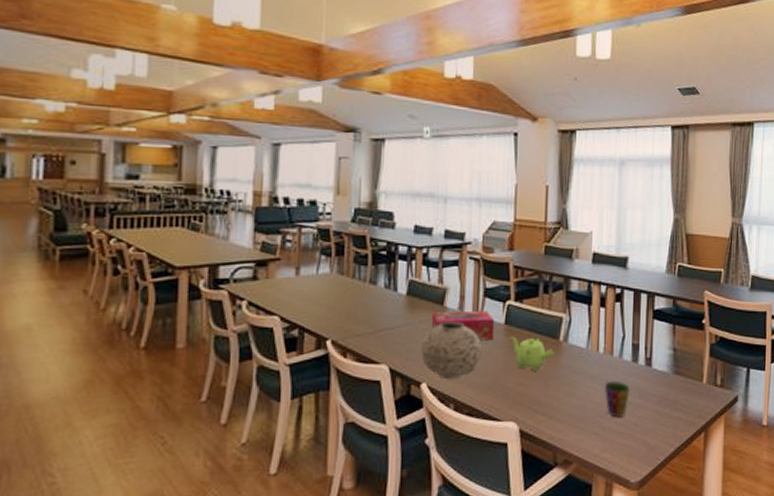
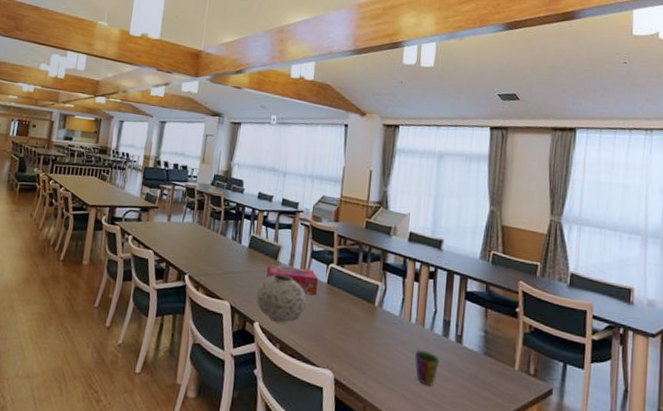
teapot: present [510,336,554,372] -> none [331,294,369,329]

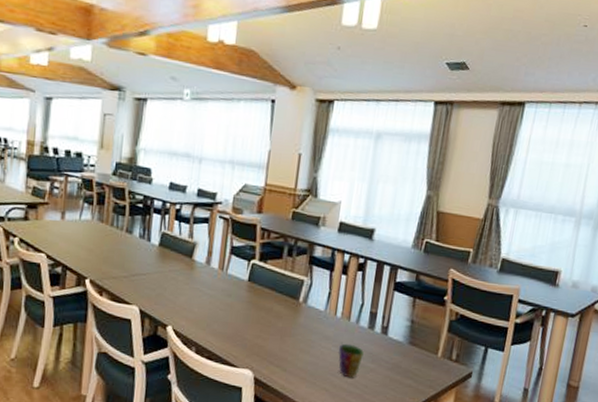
vase: present [255,273,306,324] -> none [168,273,225,326]
tissue box: present [266,264,319,296] -> none [180,263,239,295]

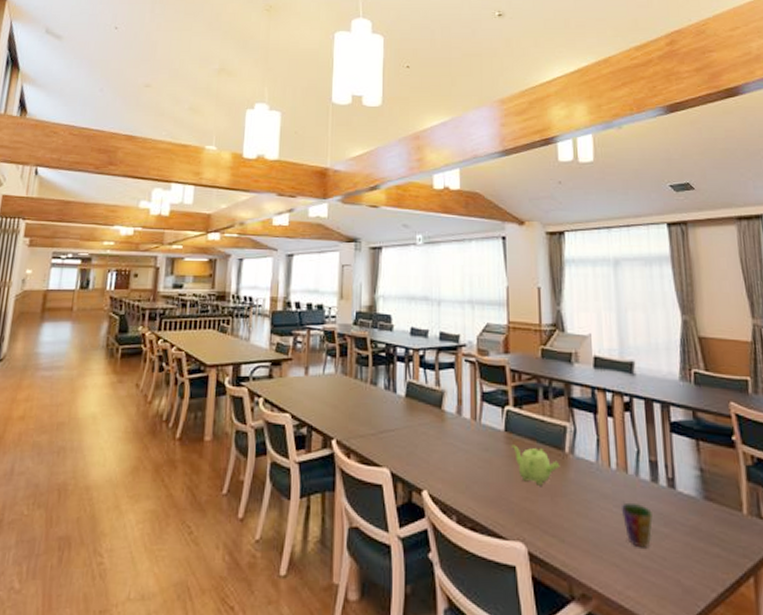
teapot: none [252,292,293,327] -> present [511,444,560,486]

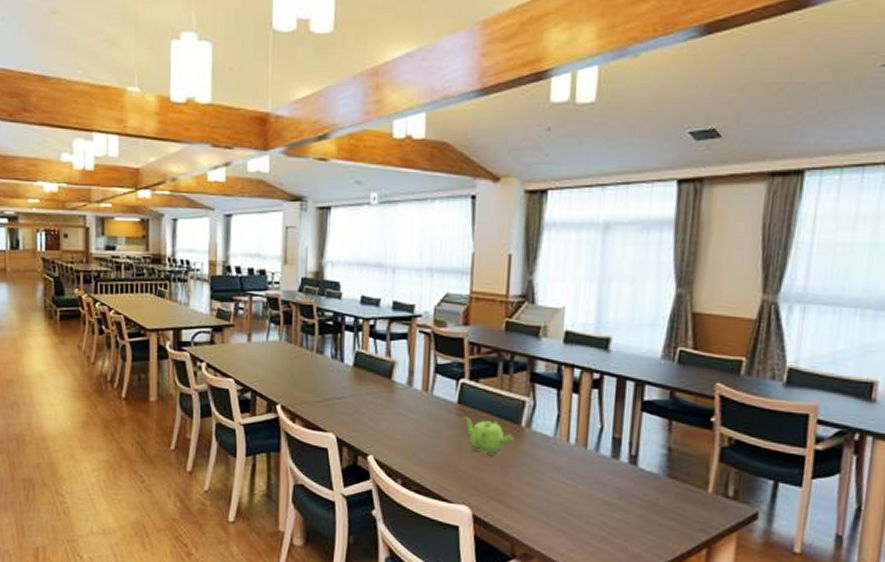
cup: present [620,502,653,548] -> none [574,475,608,518]

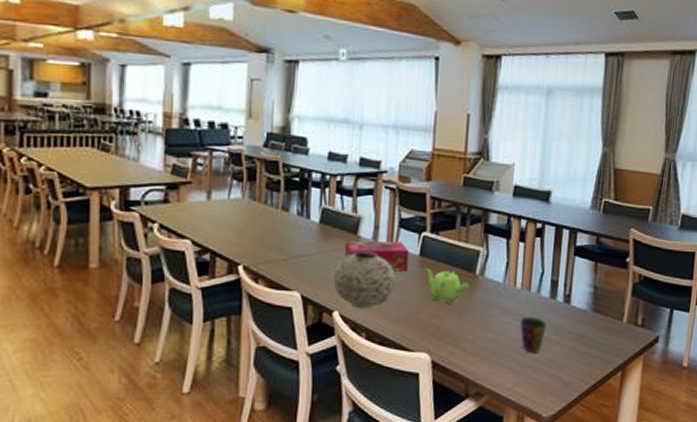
vase: none [367,395,432,455] -> present [333,250,395,309]
tissue box: none [378,385,447,420] -> present [344,241,410,272]
cup: none [574,475,608,518] -> present [519,316,547,353]

